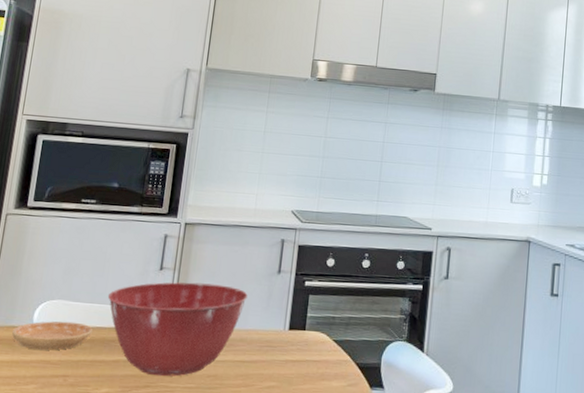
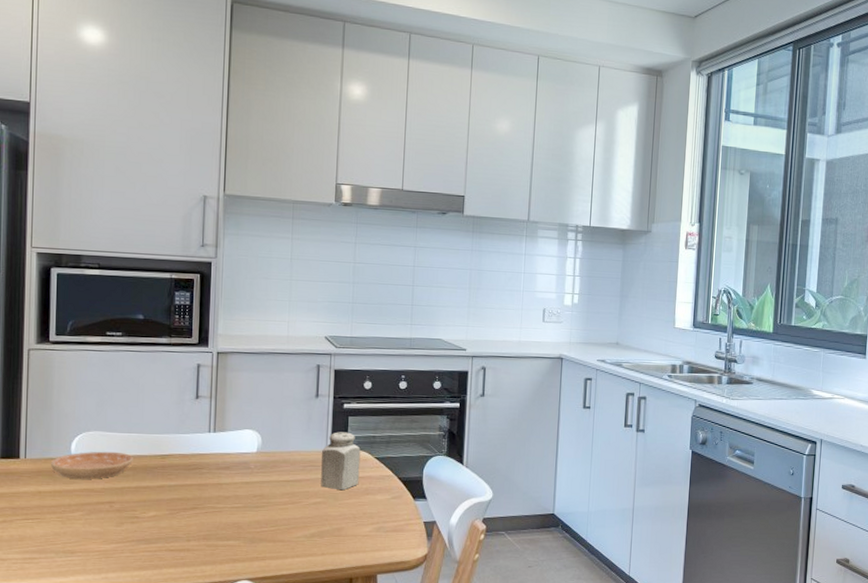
mixing bowl: present [107,282,248,377] -> none [145,409,287,499]
salt shaker: none [276,311,319,374] -> present [321,432,361,490]

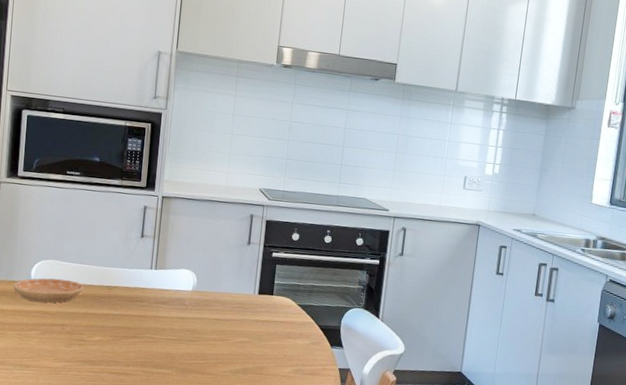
salt shaker: present [321,432,361,490] -> none [247,278,286,332]

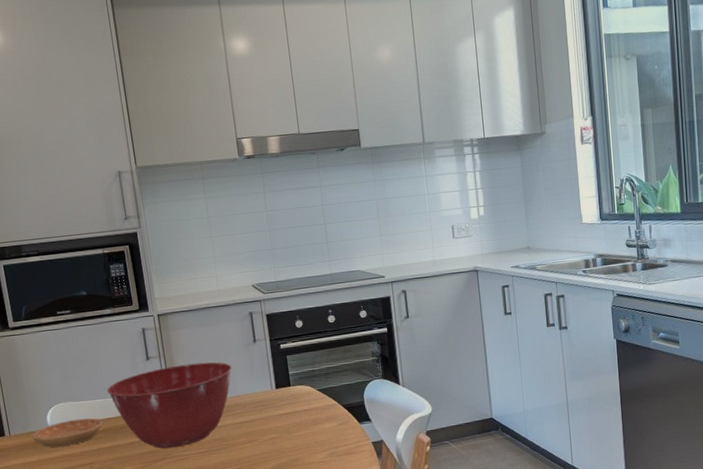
mixing bowl: none [95,248,221,330] -> present [106,362,232,449]

